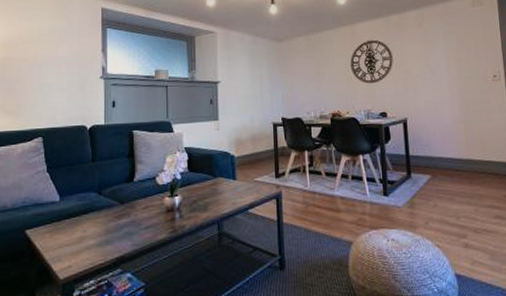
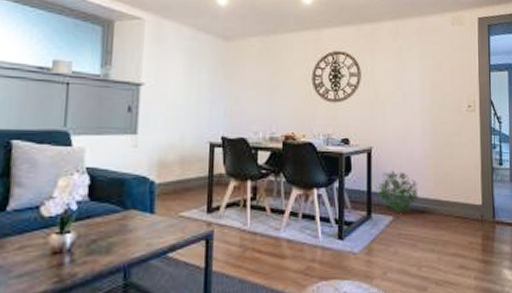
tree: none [413,136,453,172] -> present [376,170,419,213]

